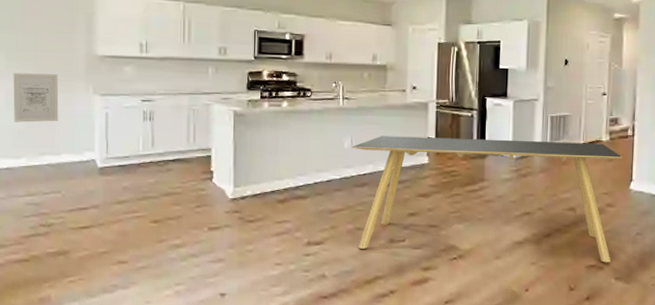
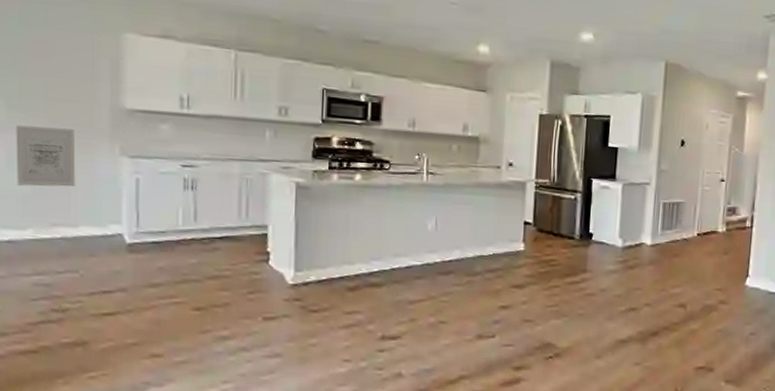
dining table: present [352,136,623,263] -> none [436,217,740,364]

